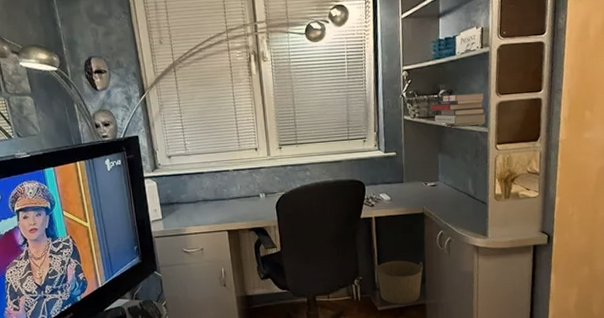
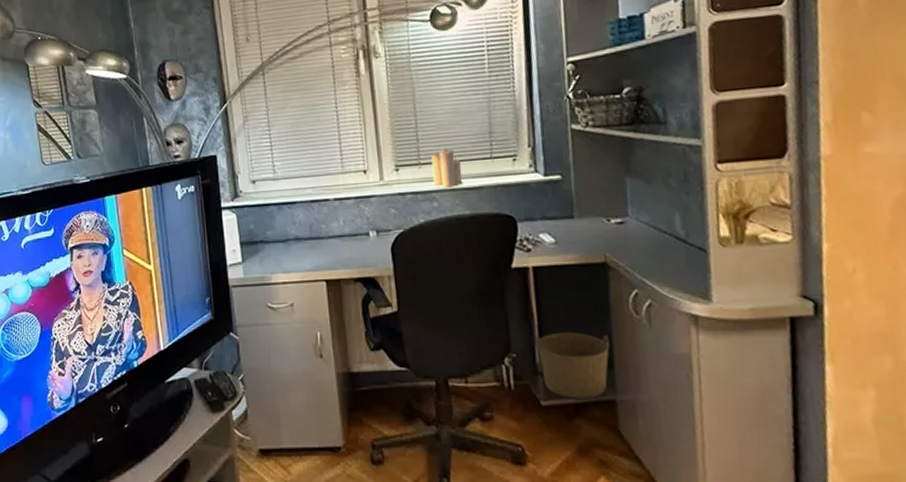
candle: none [305,131,328,162] -> present [431,147,463,189]
books: present [430,93,487,127] -> none [610,90,699,139]

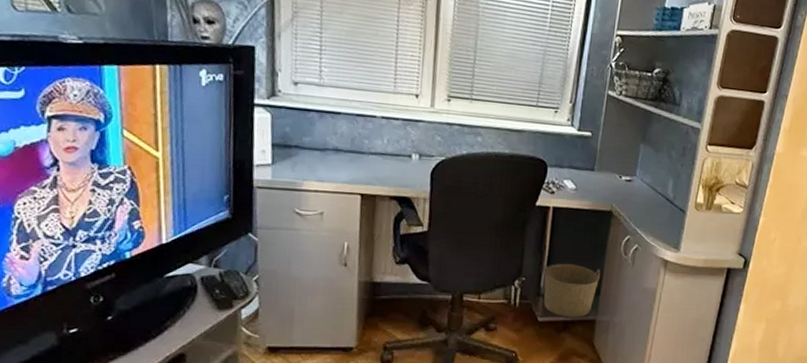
candle: present [431,147,463,189] -> none [481,88,510,127]

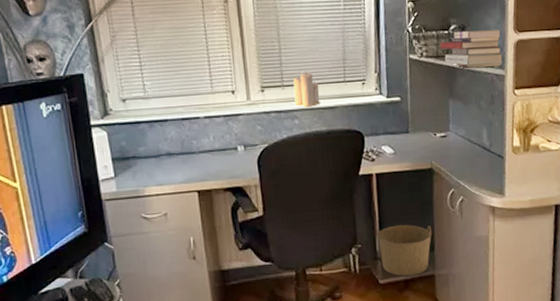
candle: none [481,88,510,127] -> present [293,71,321,108]
books: none [640,76,704,120] -> present [440,30,503,68]

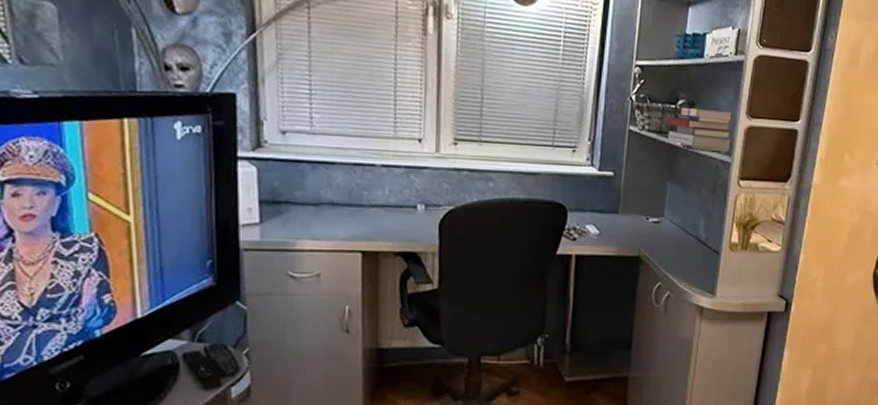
candle: present [293,71,321,108] -> none [492,128,523,171]
basket: present [377,224,432,277] -> none [569,316,631,375]

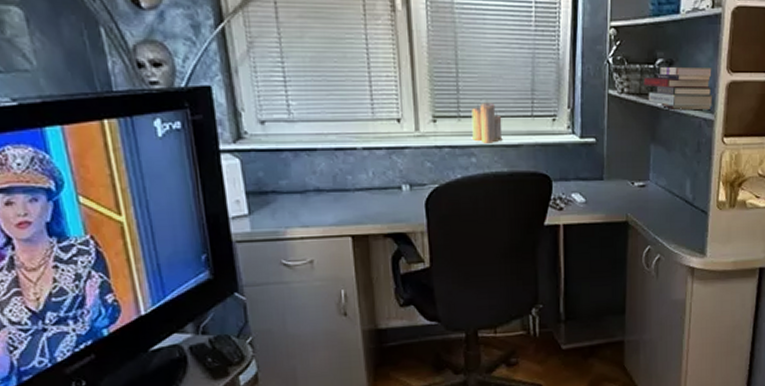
candle: none [492,128,523,171] -> present [471,101,503,145]

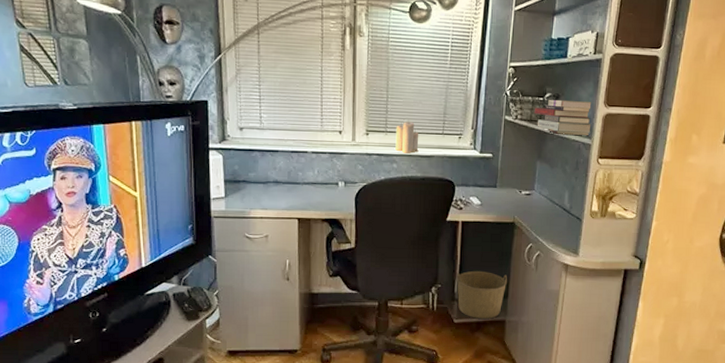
basket: none [562,283,624,342] -> present [457,270,508,319]

